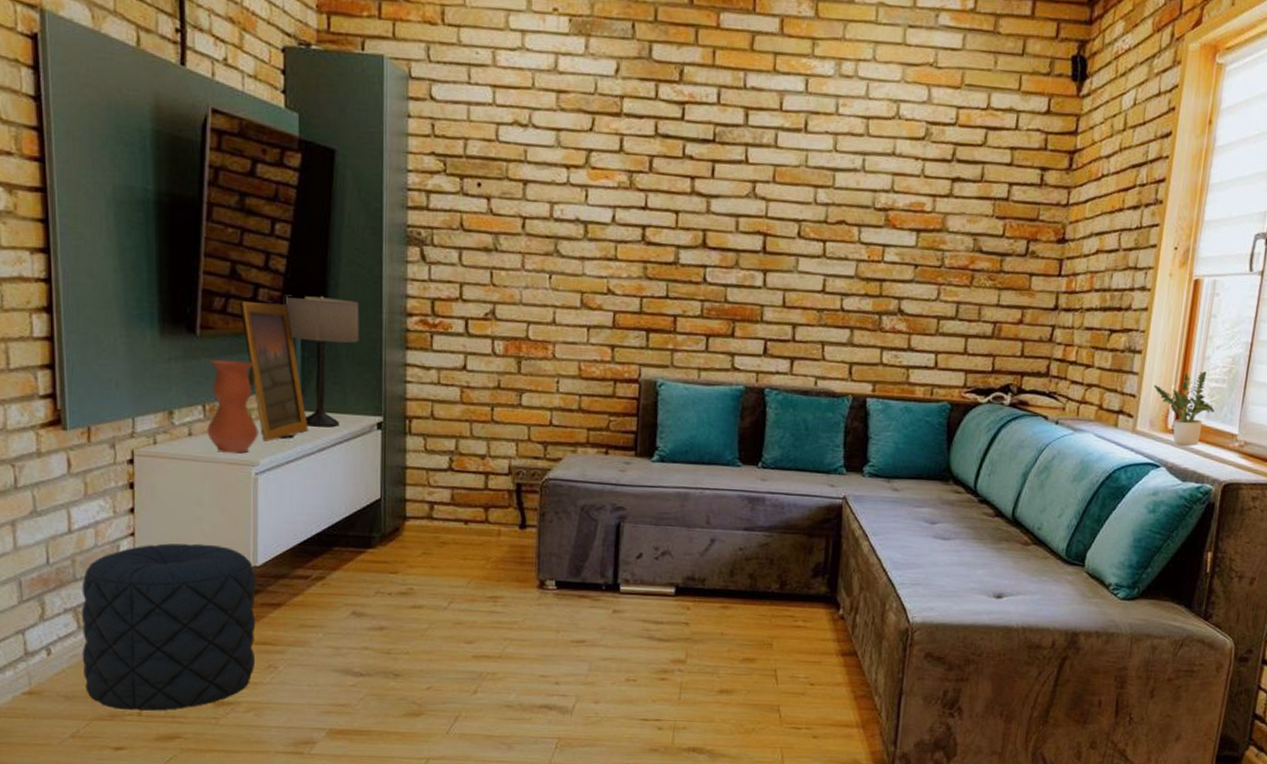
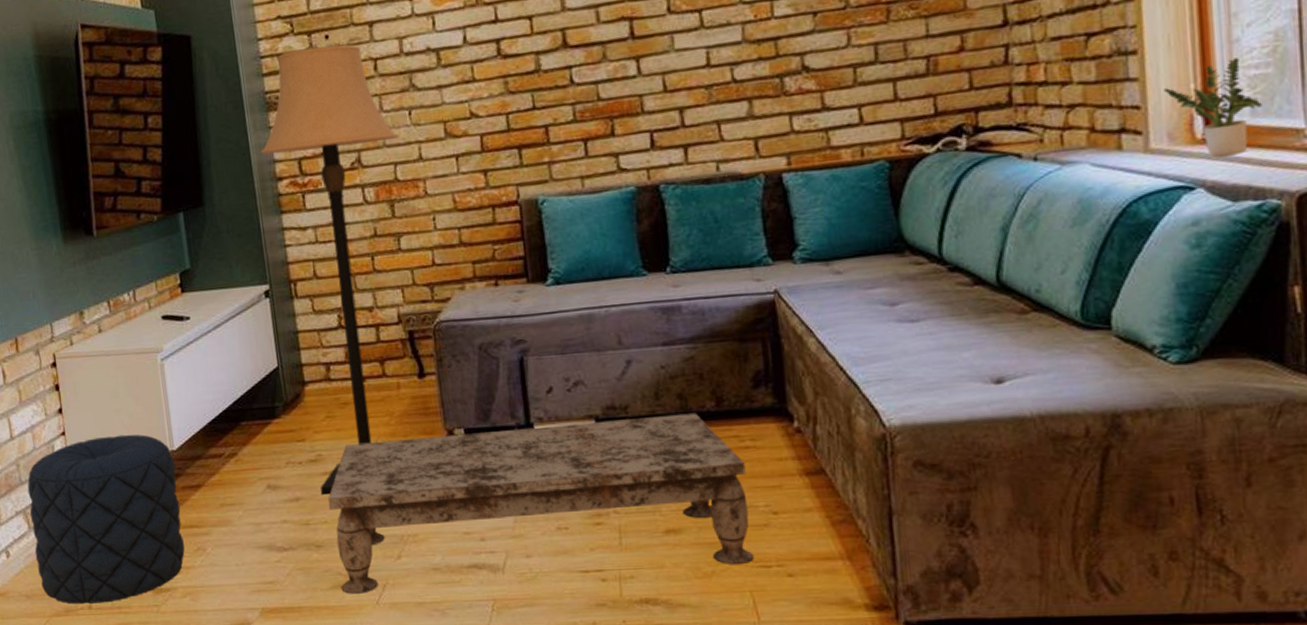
vase: present [207,359,259,454] -> none [108,252,159,344]
picture frame: present [238,301,308,442] -> none [125,192,203,327]
table lamp: present [283,294,360,428] -> none [163,175,237,306]
lamp: none [394,190,537,627] -> present [261,44,399,494]
coffee table: none [412,582,795,724] -> present [327,413,755,594]

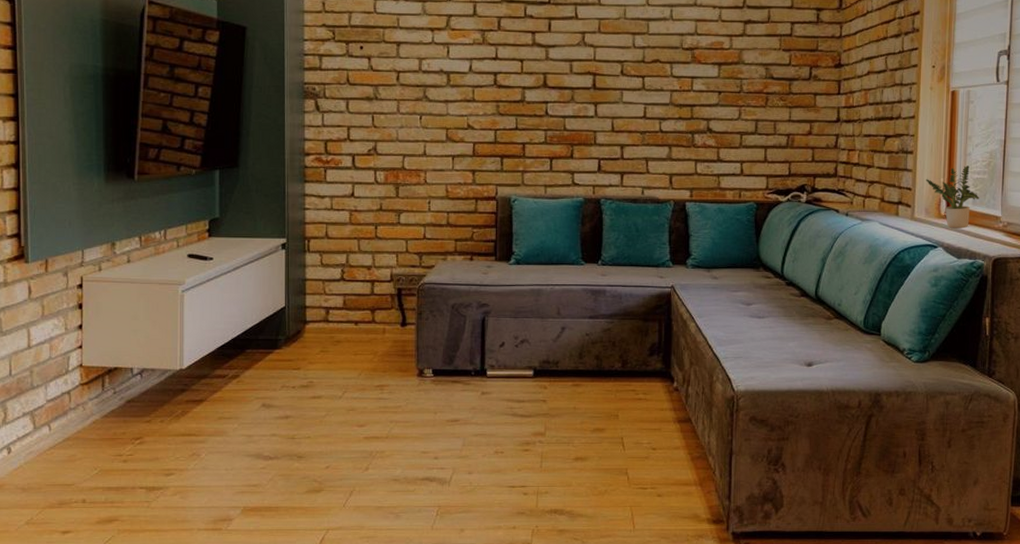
pouf: present [27,434,185,604] -> none [37,352,182,498]
lamp: present [261,44,399,494] -> none [294,54,410,414]
coffee table: present [327,413,755,594] -> none [313,370,637,498]

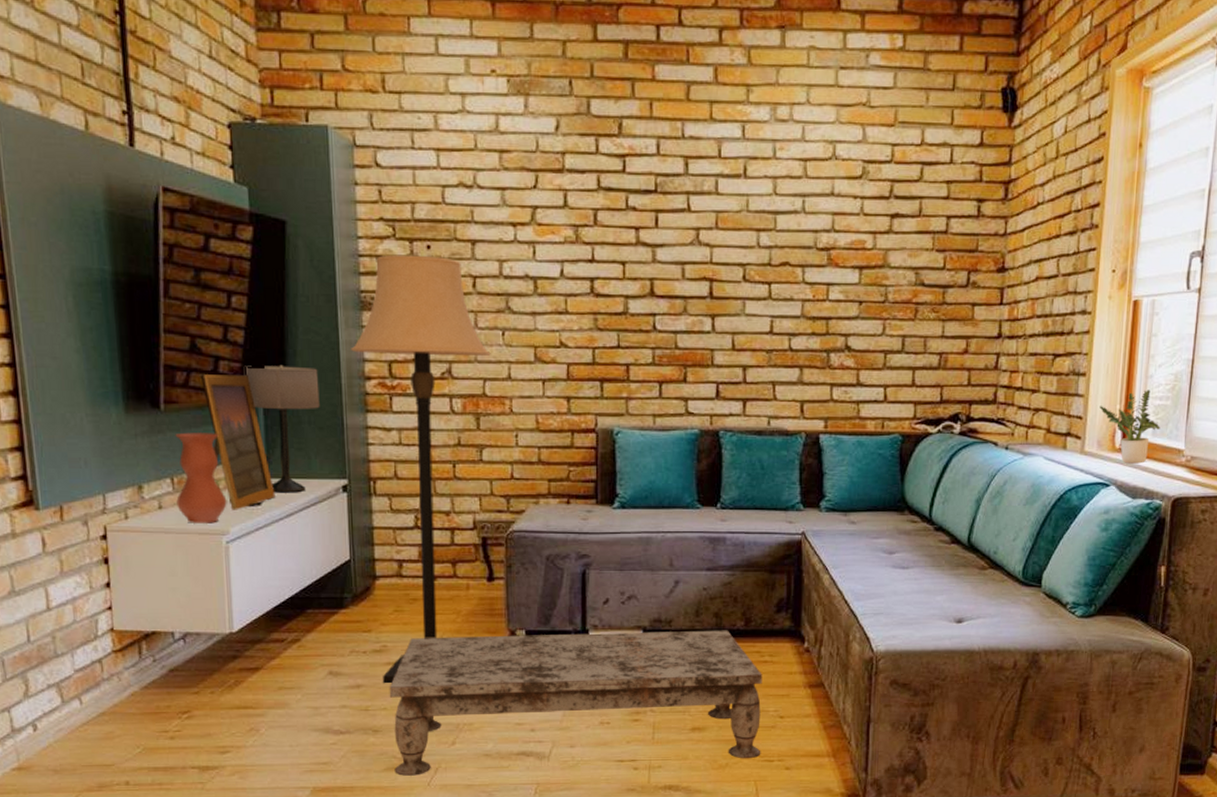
vase: none [142,199,185,275] -> present [175,432,227,523]
picture frame: none [168,151,225,264] -> present [200,374,276,510]
table lamp: none [205,143,266,250] -> present [243,365,320,493]
lamp: none [294,54,410,414] -> present [351,254,491,683]
coffee table: none [313,370,637,498] -> present [389,630,763,776]

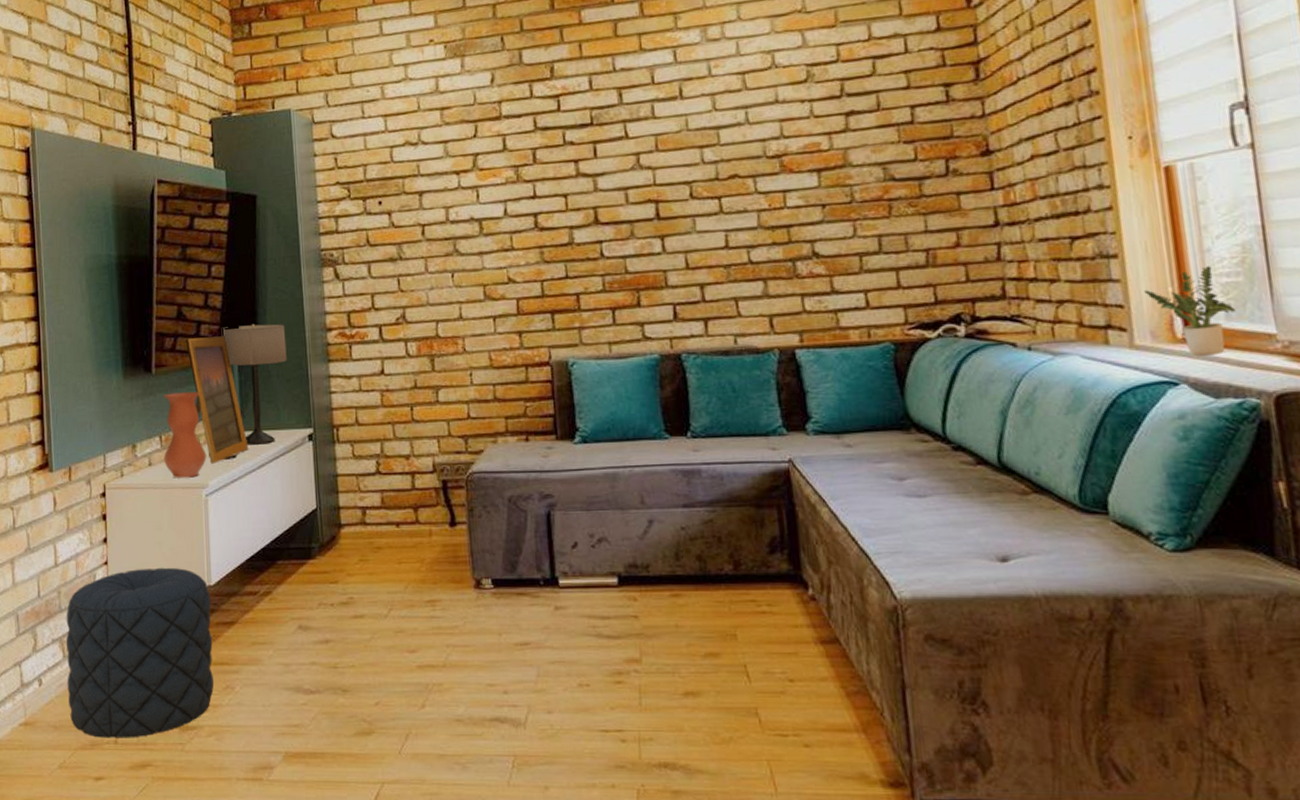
pouf: none [63,613,238,780] -> present [65,567,215,738]
lamp: present [351,254,491,683] -> none [314,210,442,638]
coffee table: present [389,630,763,776] -> none [356,575,772,742]

